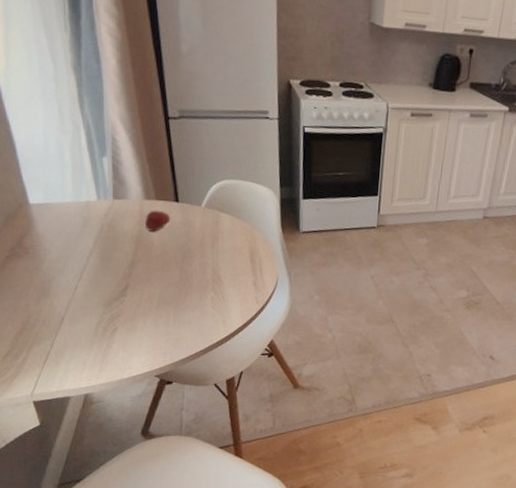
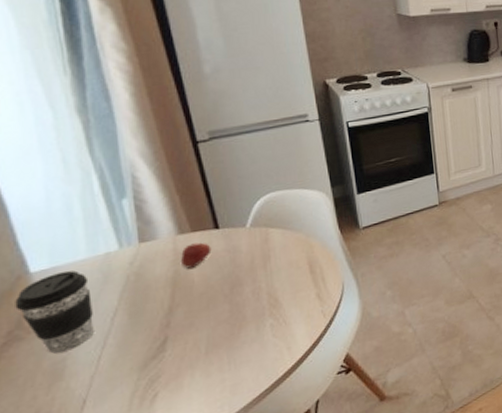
coffee cup: none [17,209,74,275] -> present [15,270,94,354]

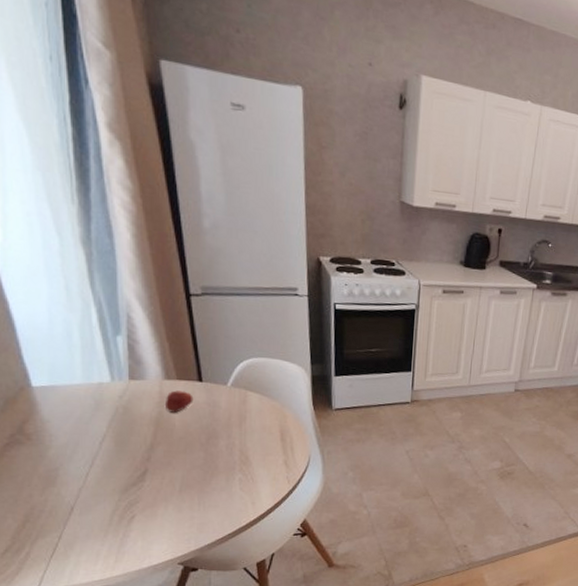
coffee cup: present [15,270,94,354] -> none [18,391,84,462]

